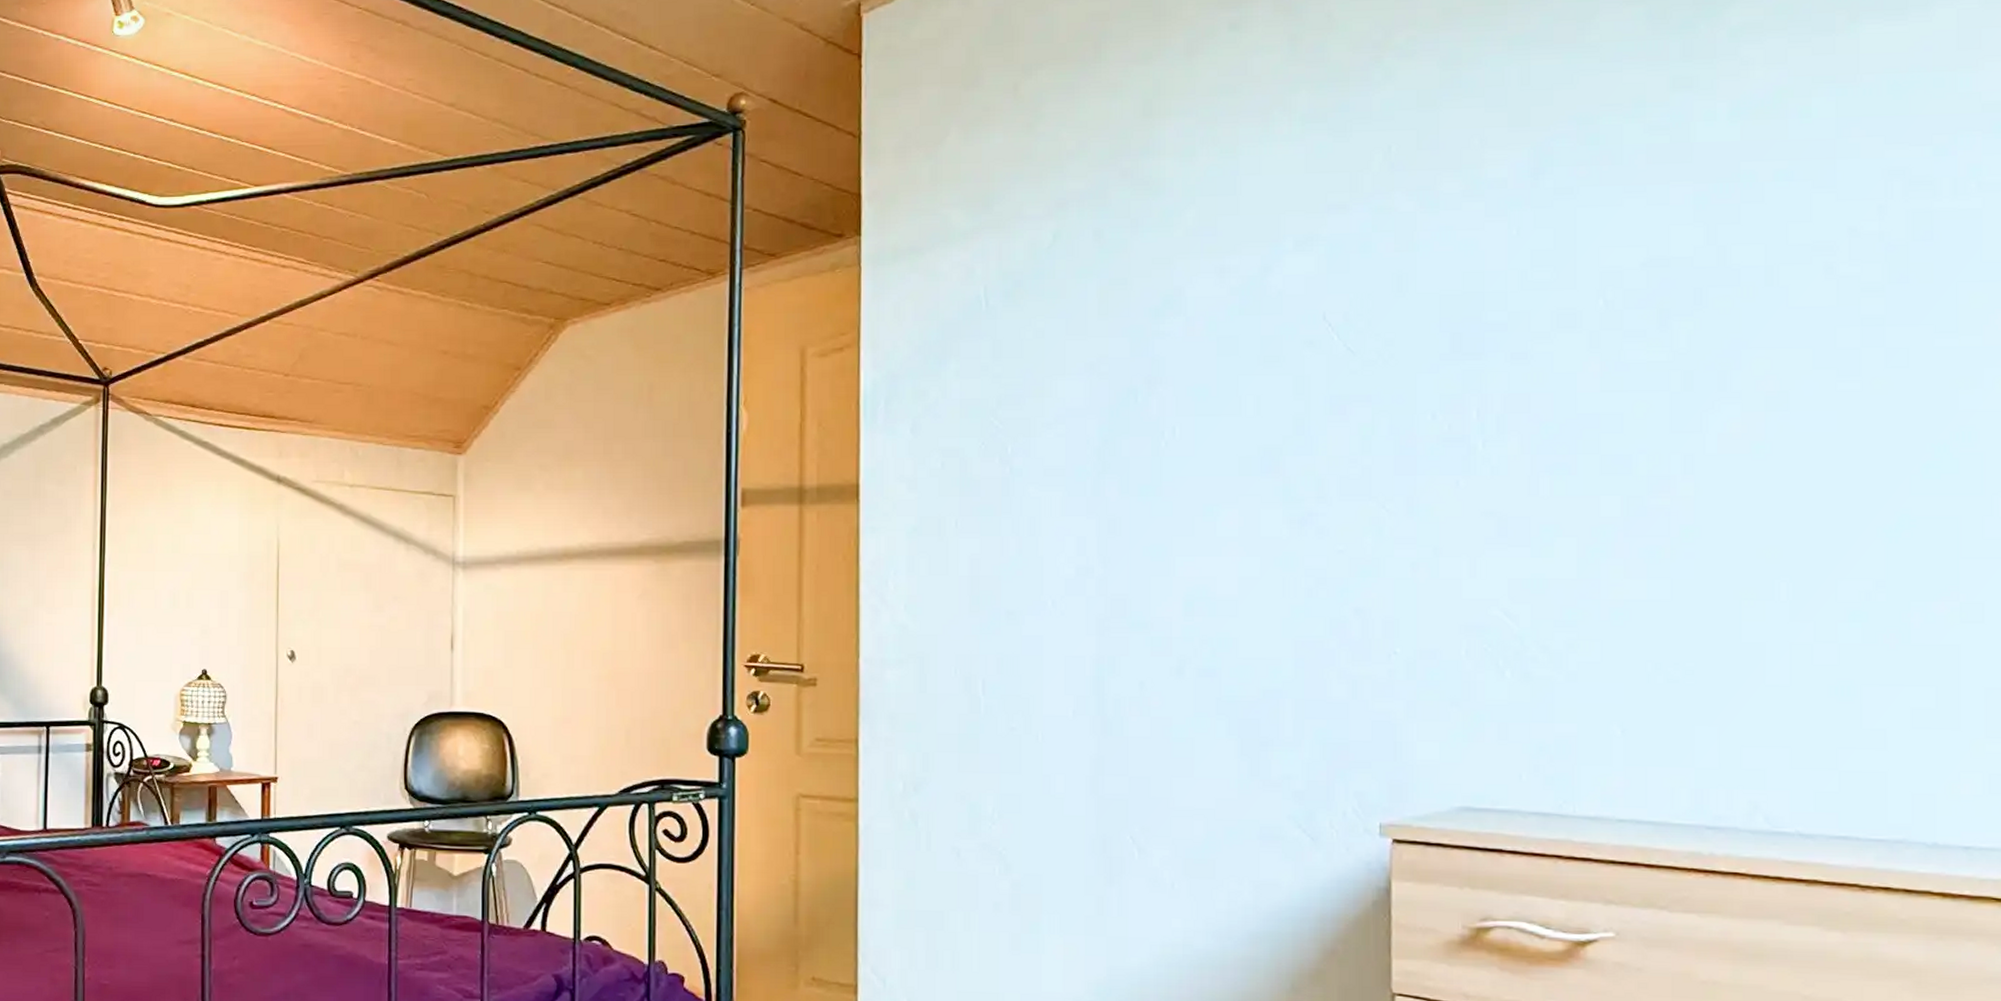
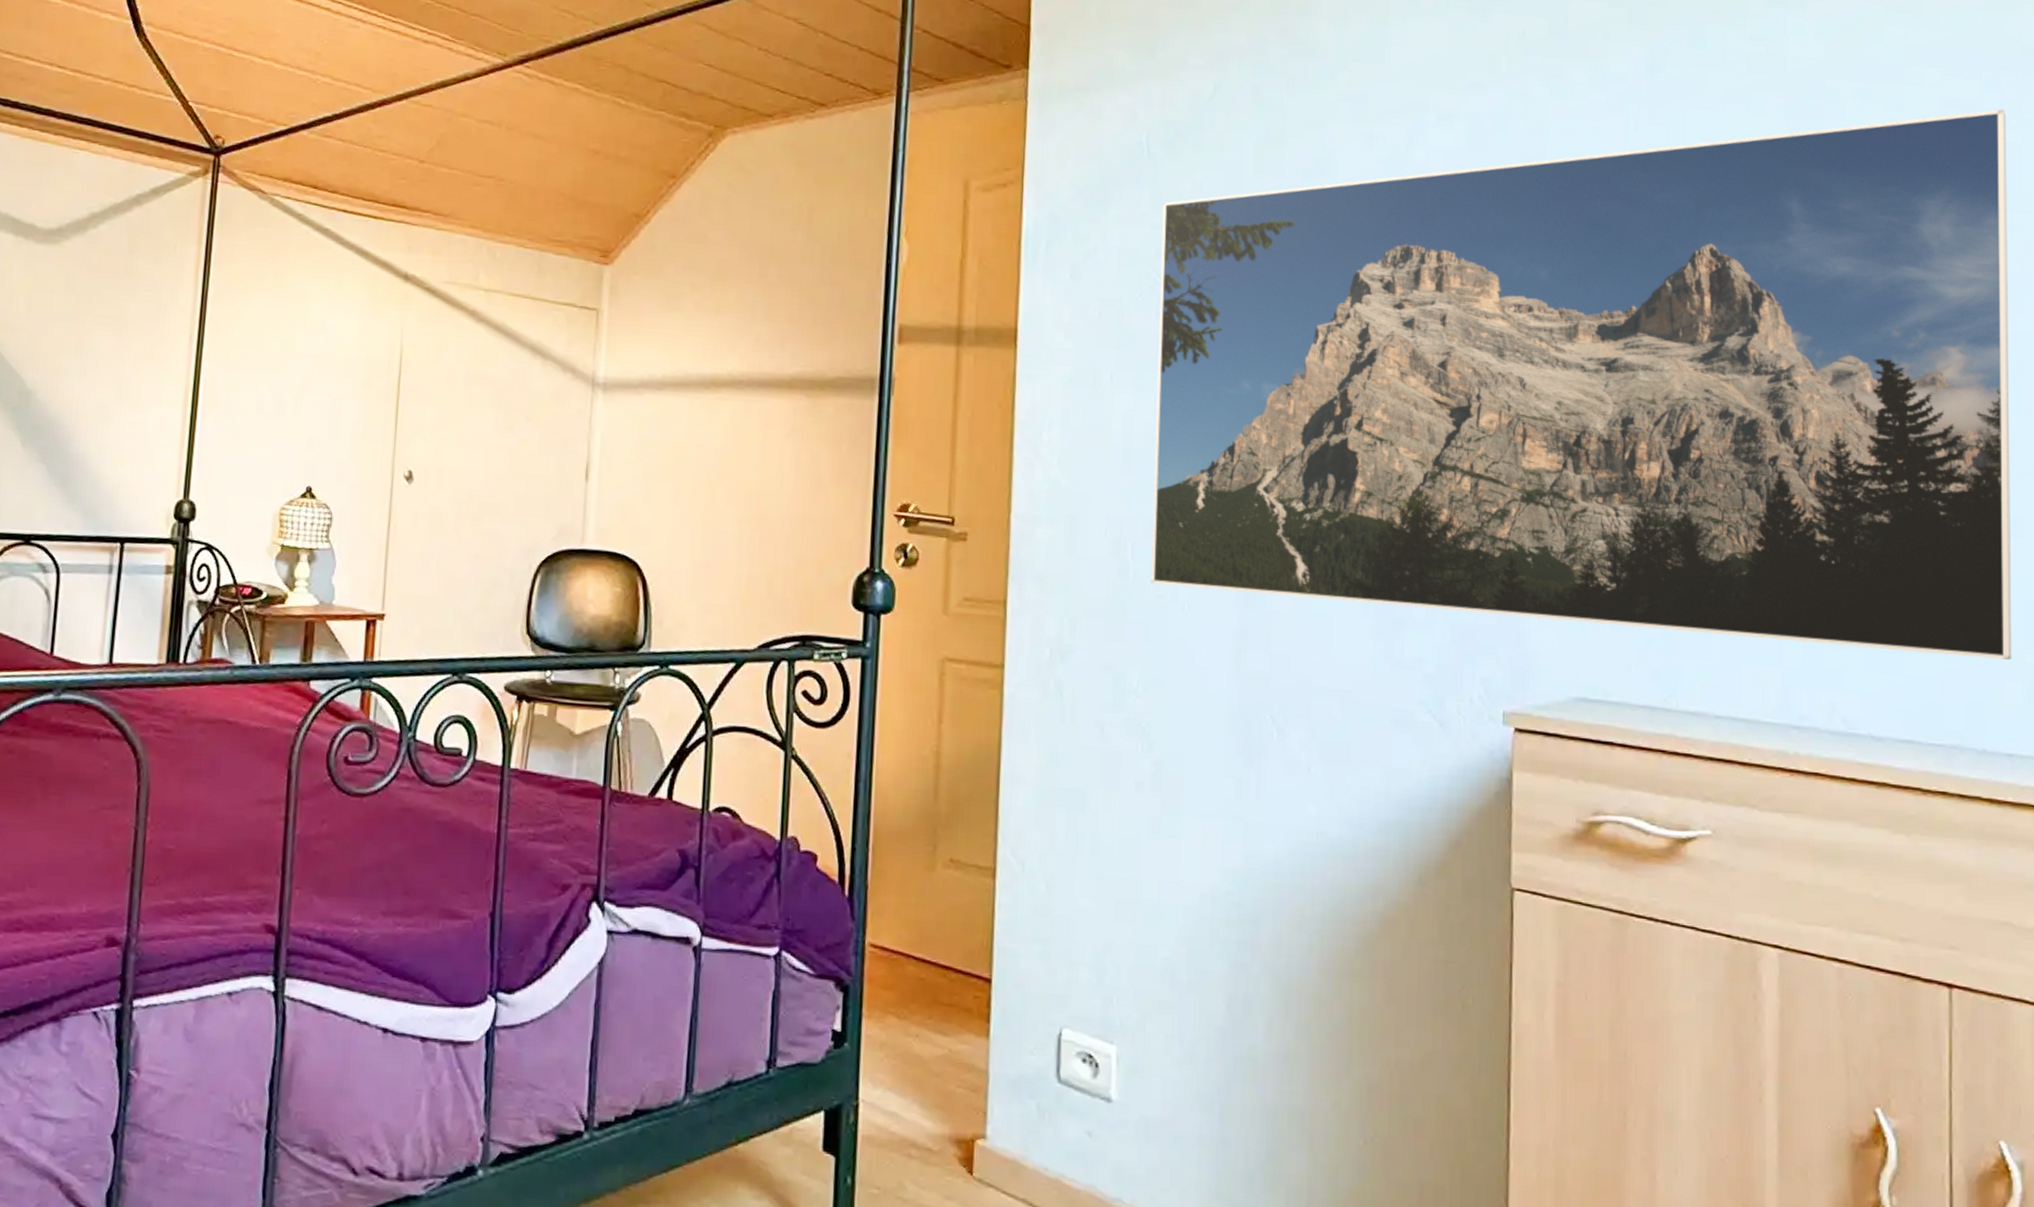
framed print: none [1002,173,1968,750] -> present [1151,108,2011,660]

